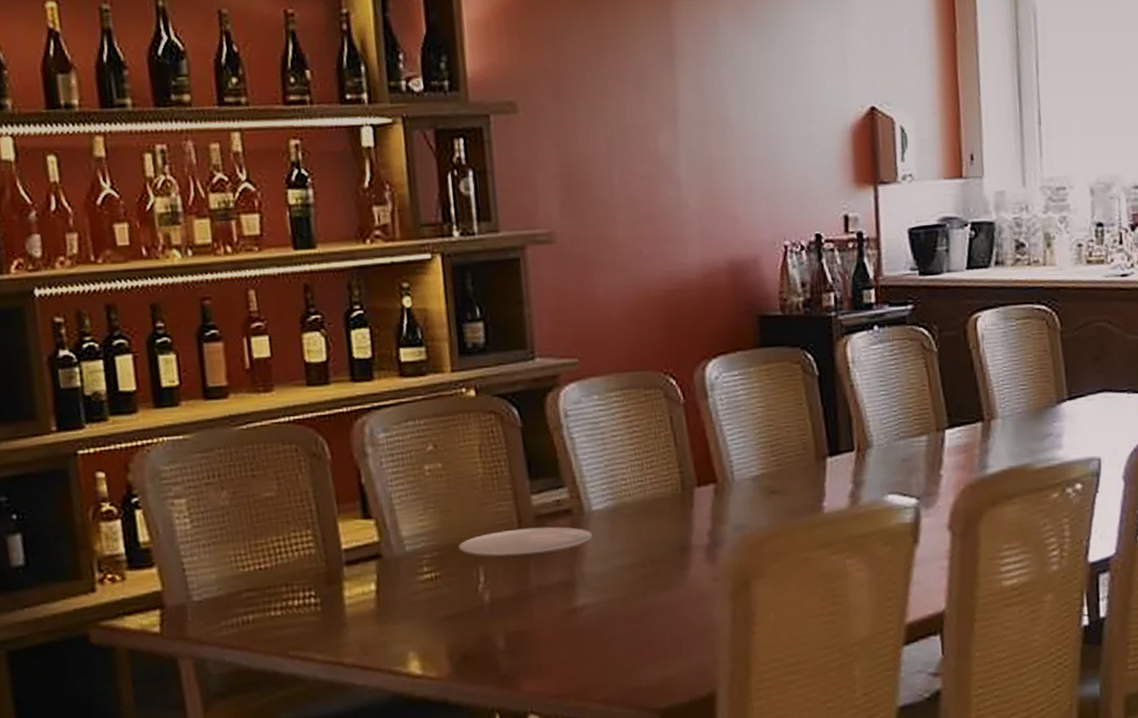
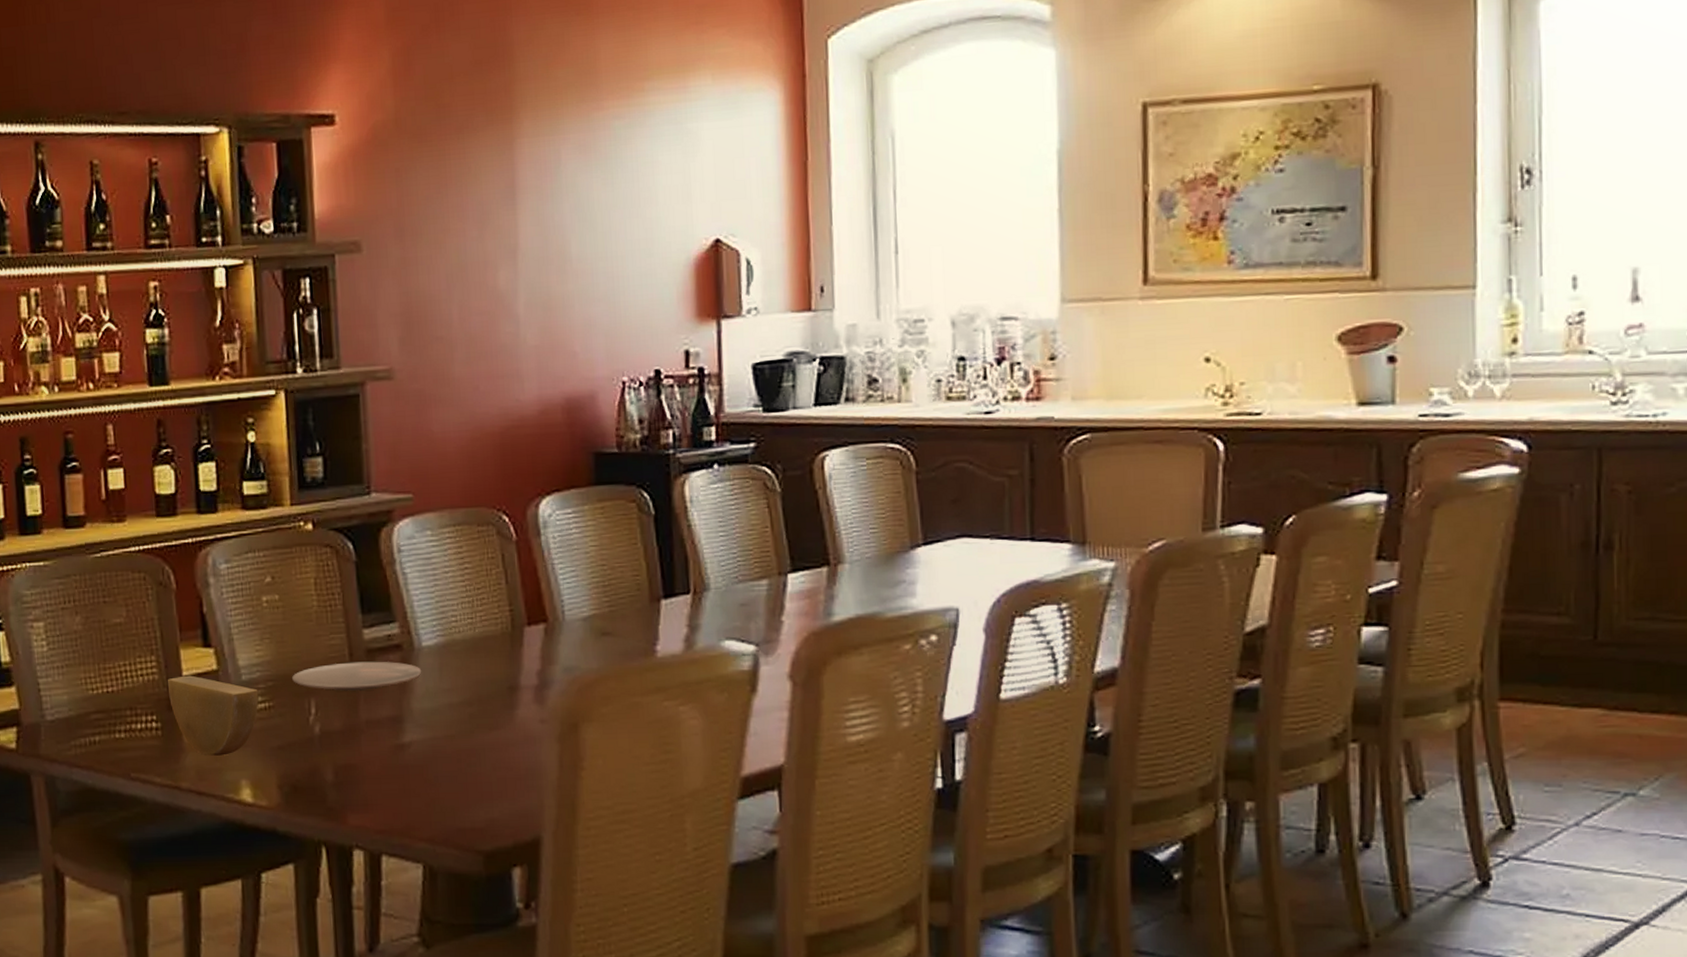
cheese: none [326,548,424,630] -> present [168,675,259,756]

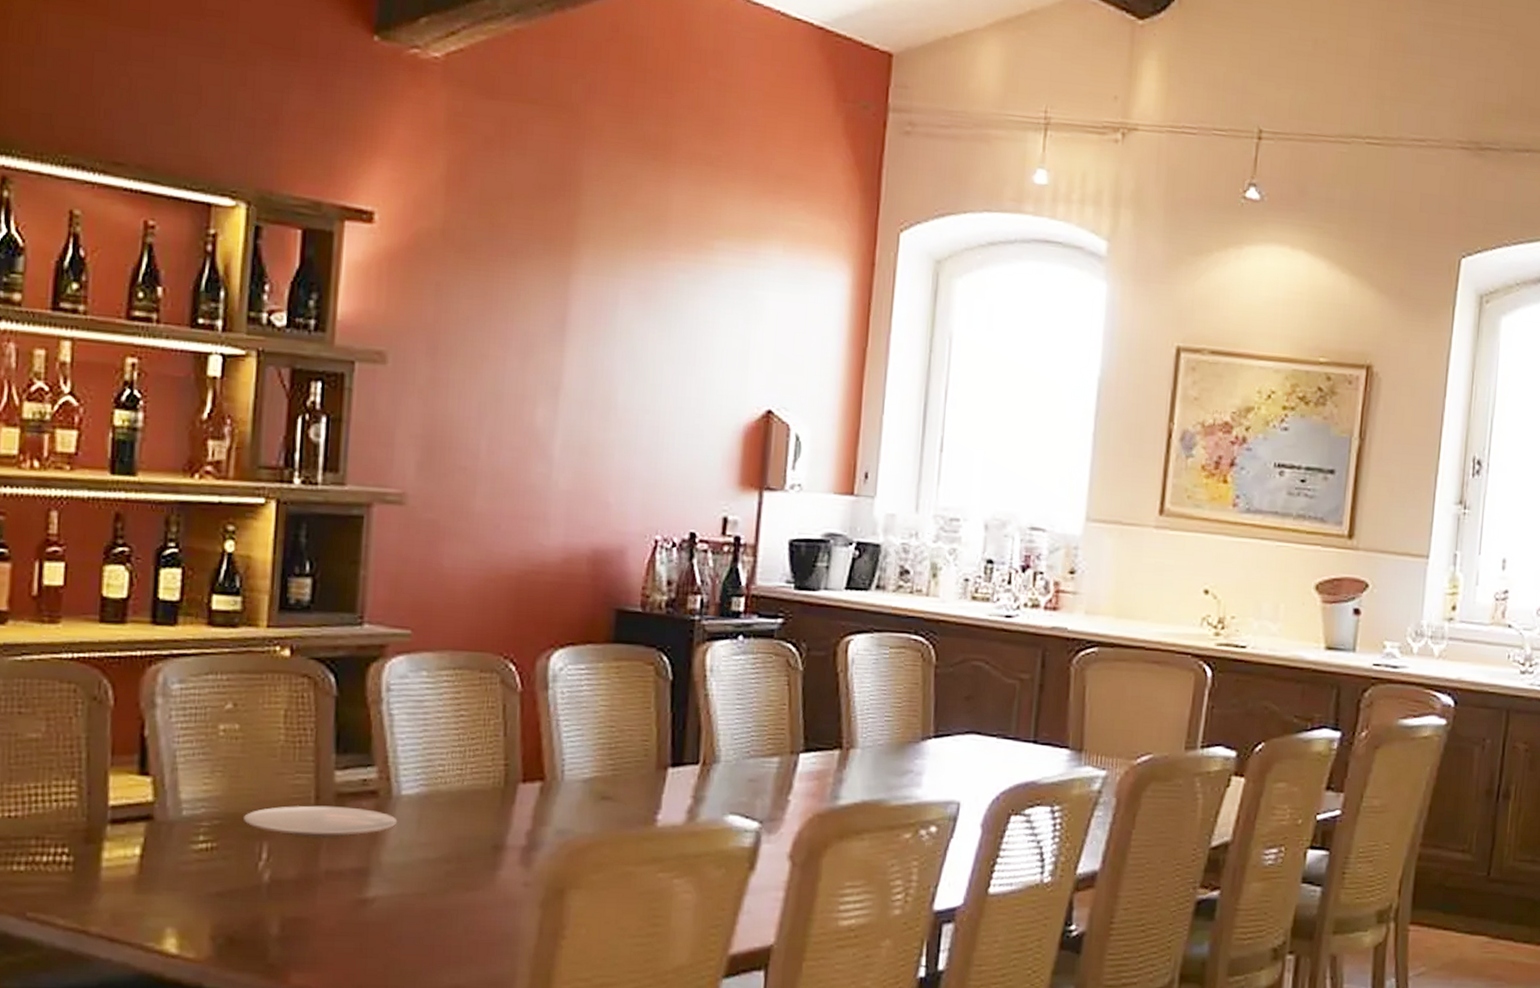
cheese: present [168,675,259,756] -> none [88,805,200,899]

